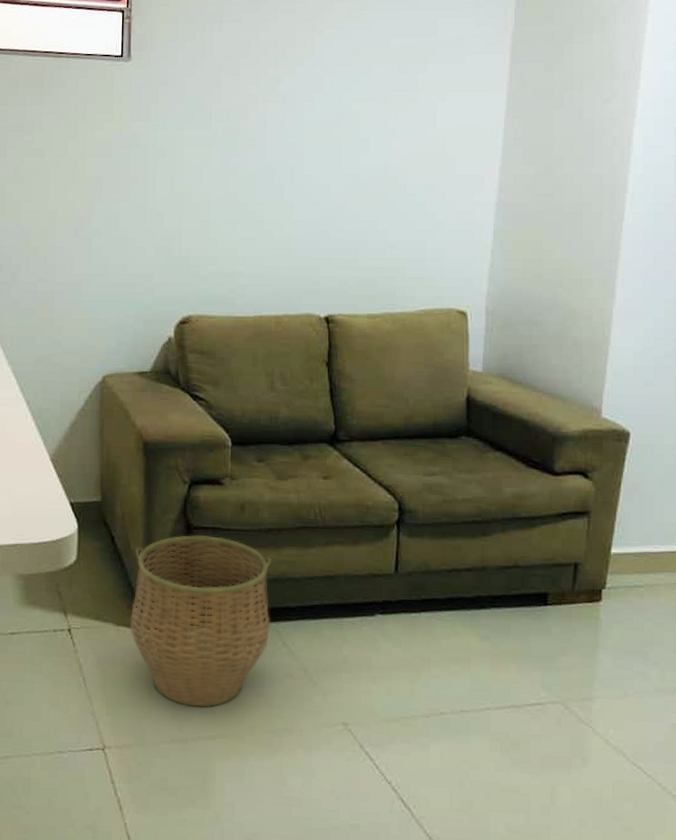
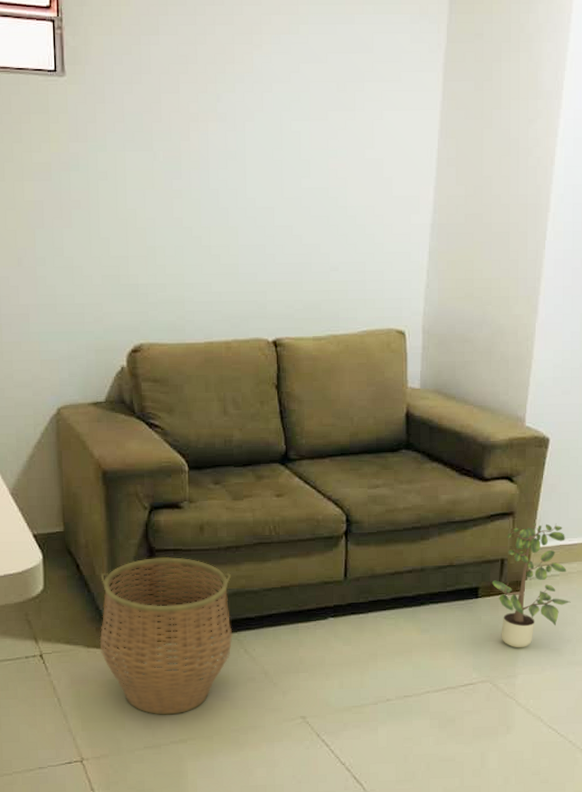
potted plant: none [563,525,658,667] -> present [491,523,571,648]

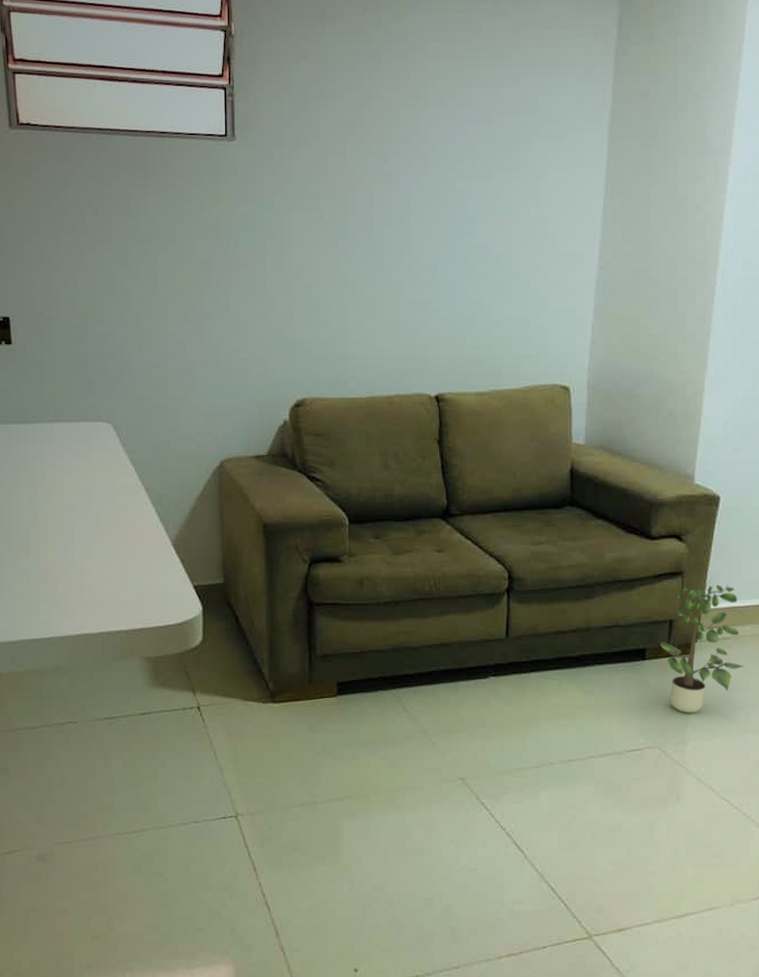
basket: present [99,557,233,715] -> none [257,611,391,772]

